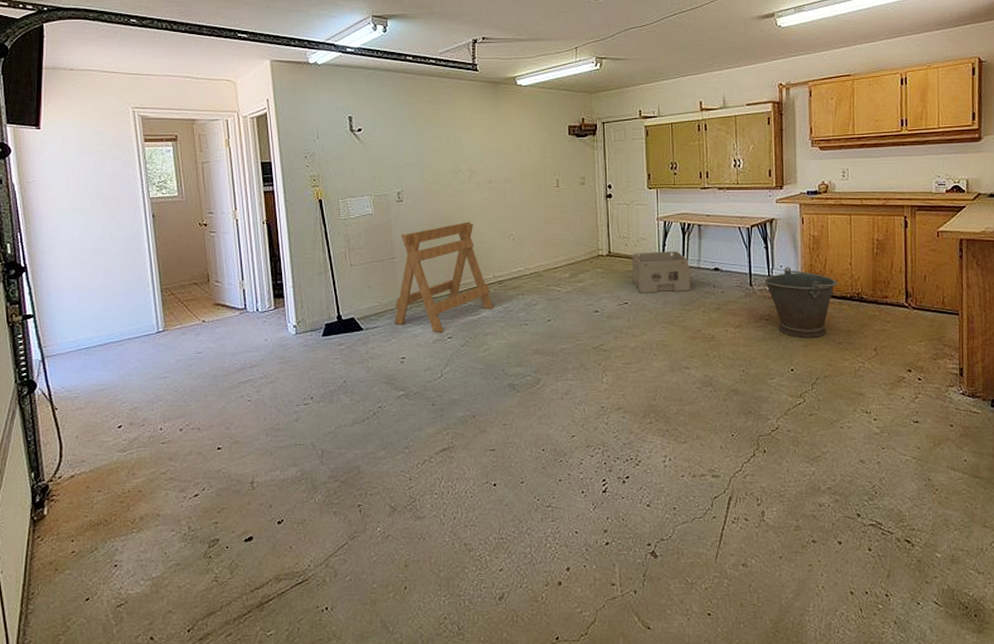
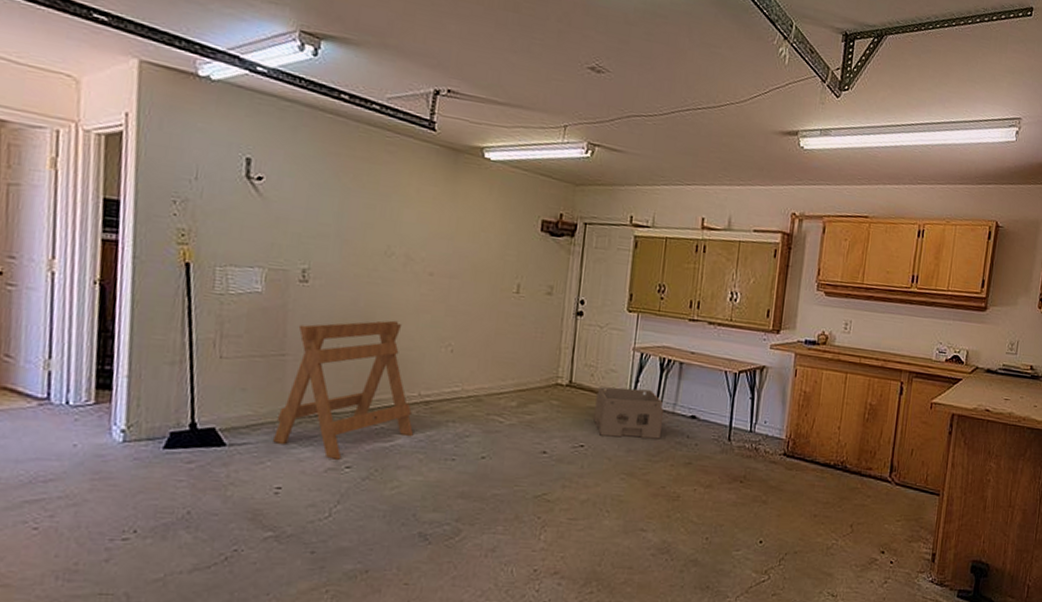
bucket: present [763,267,838,338] -> none [743,423,823,507]

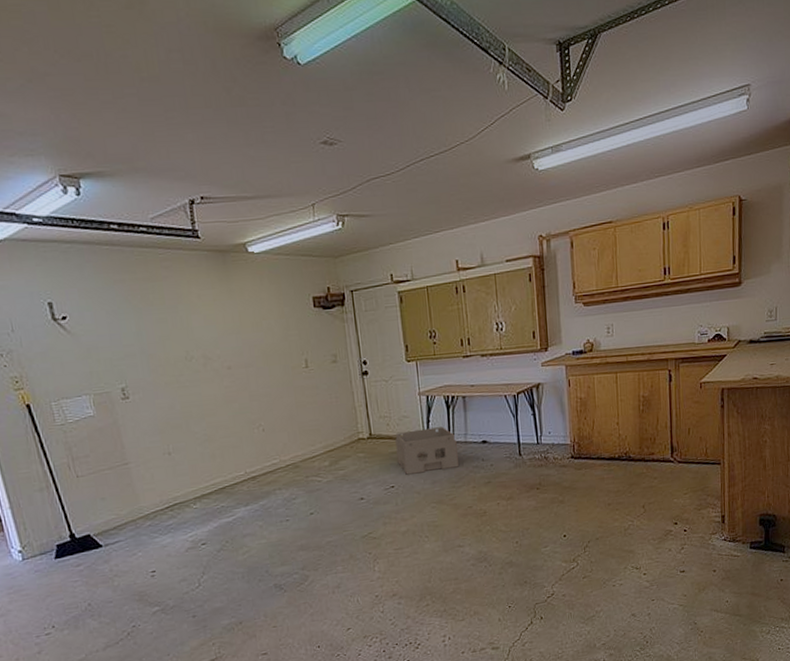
sawhorse: present [272,320,414,460] -> none [132,414,250,540]

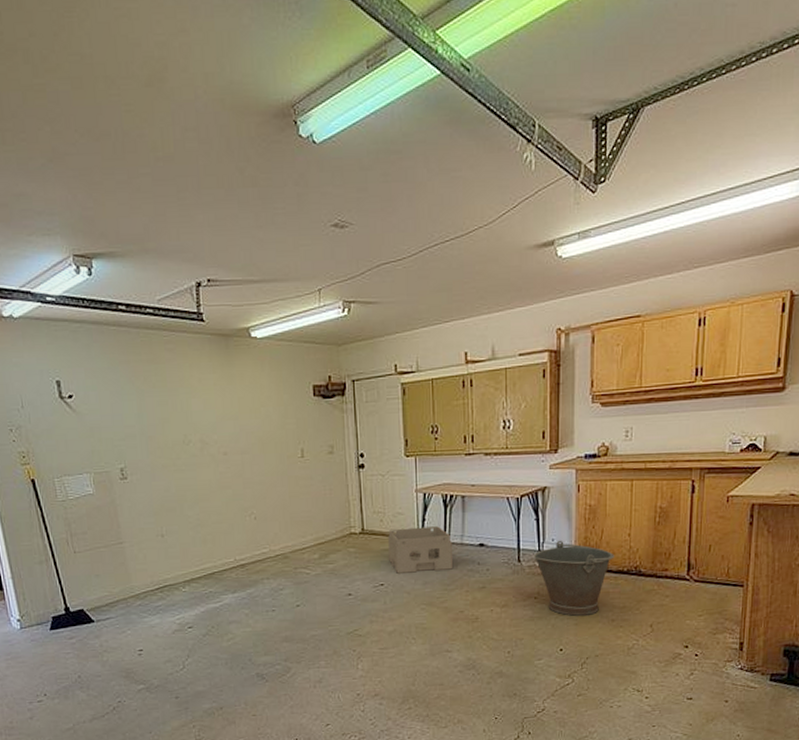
bucket: none [532,432,606,503] -> present [533,540,614,616]

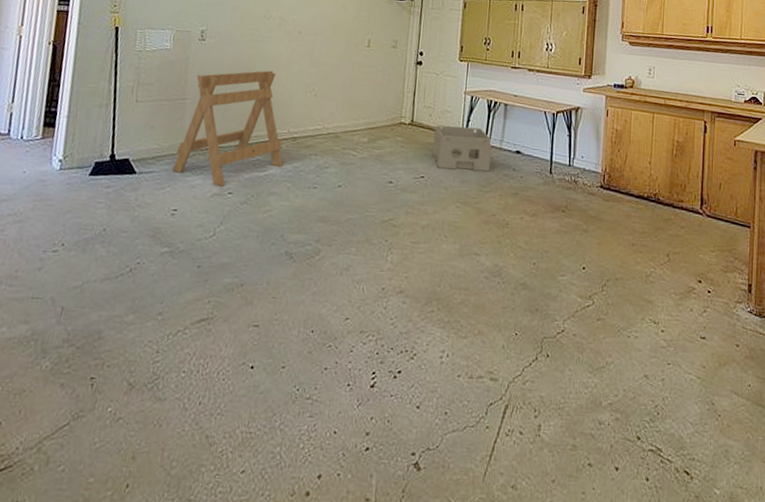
sawhorse: none [127,499,237,623] -> present [171,70,284,187]
bucket: present [533,540,614,616] -> none [563,158,636,236]

